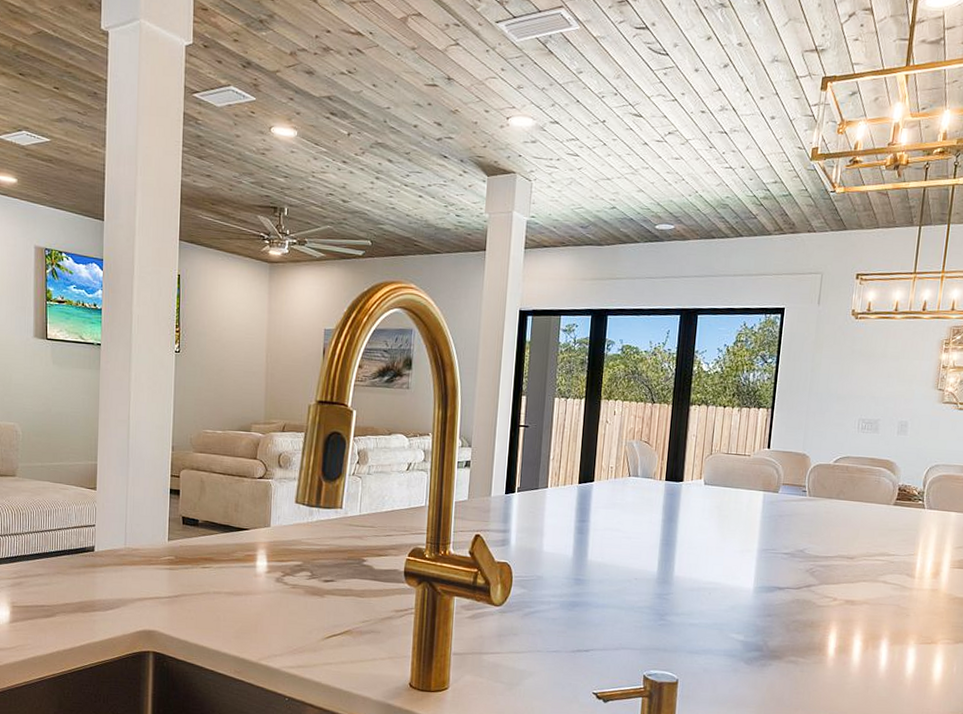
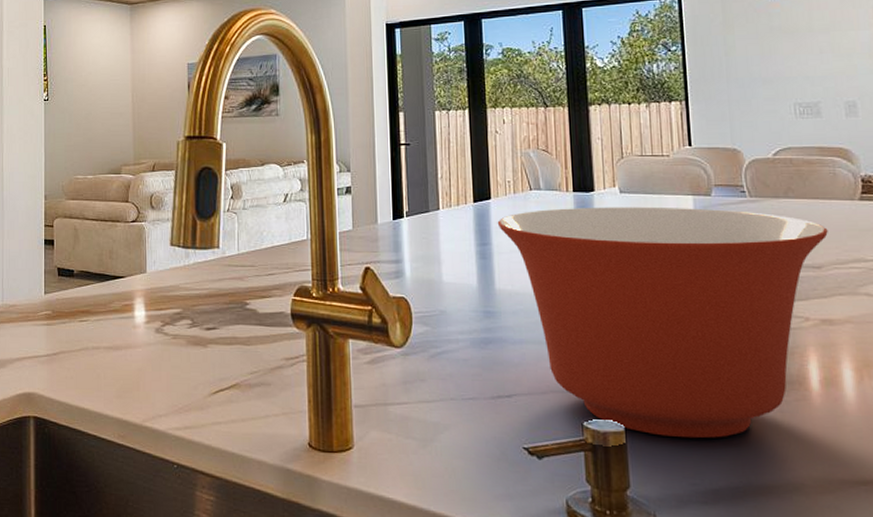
mixing bowl: none [597,494,865,690] -> present [497,206,828,439]

